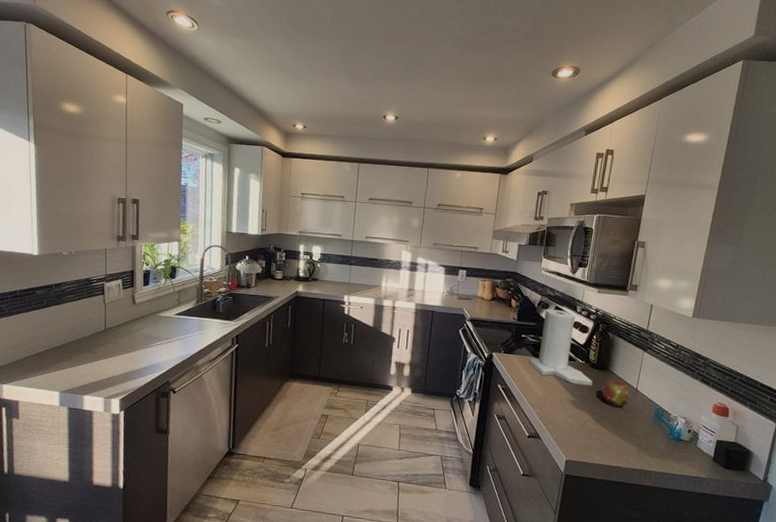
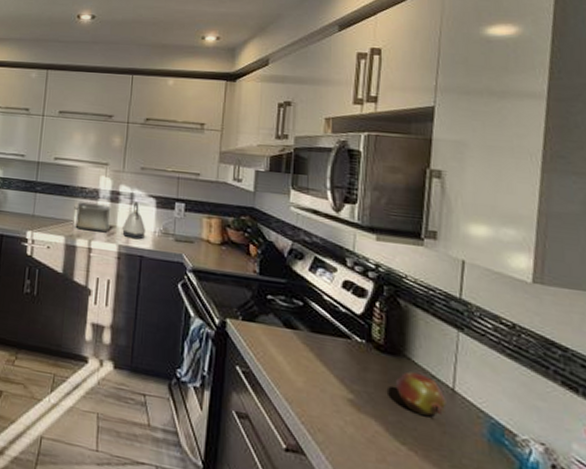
toaster: none [381,271,411,295] -> present [74,201,111,233]
kettle: none [419,270,437,299] -> present [122,201,146,240]
paper towel: present [529,309,593,386] -> none [281,260,381,379]

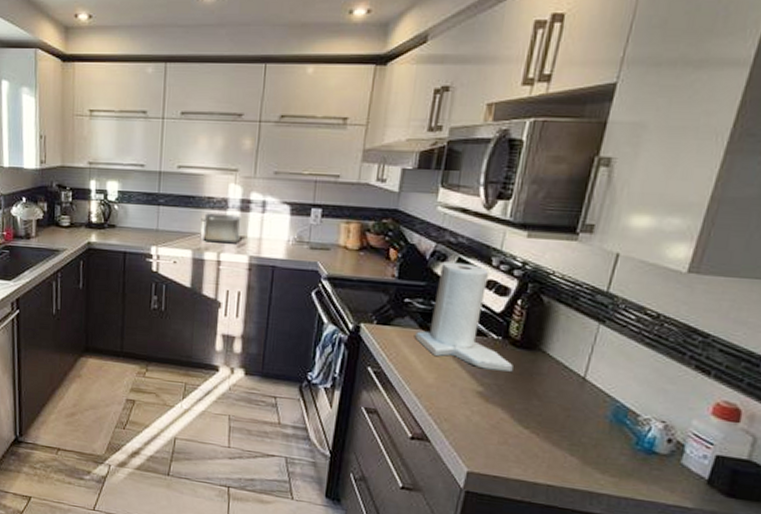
kettle: present [122,201,146,240] -> none [253,209,279,249]
paper towel: none [281,260,381,379] -> present [415,261,513,372]
fruit: present [396,371,447,416] -> none [527,364,576,403]

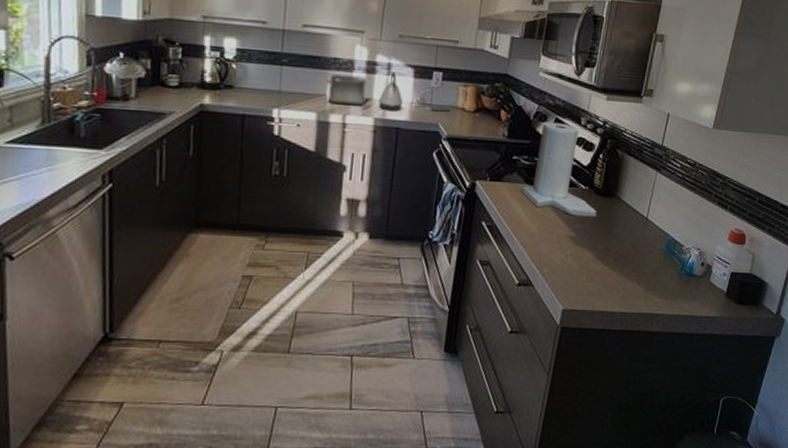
kettle: none [253,209,279,249] -> present [378,71,404,111]

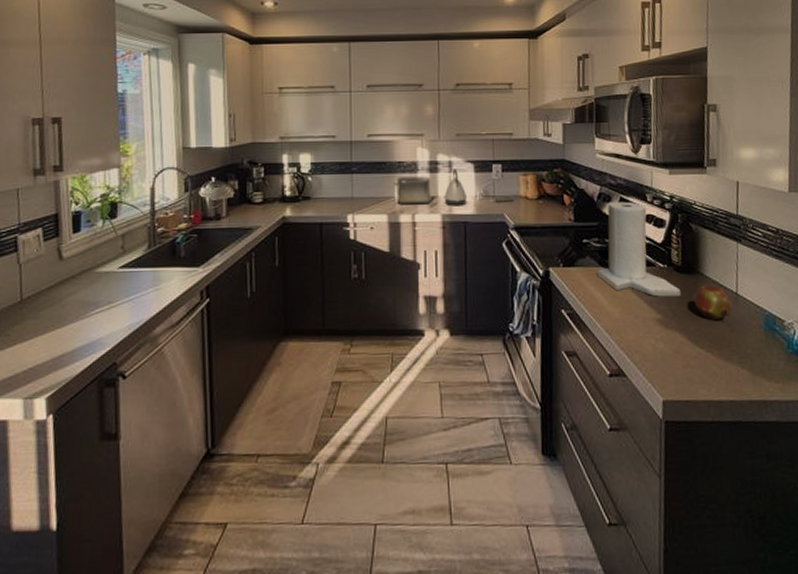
fruit: none [607,208,641,241] -> present [693,285,733,320]

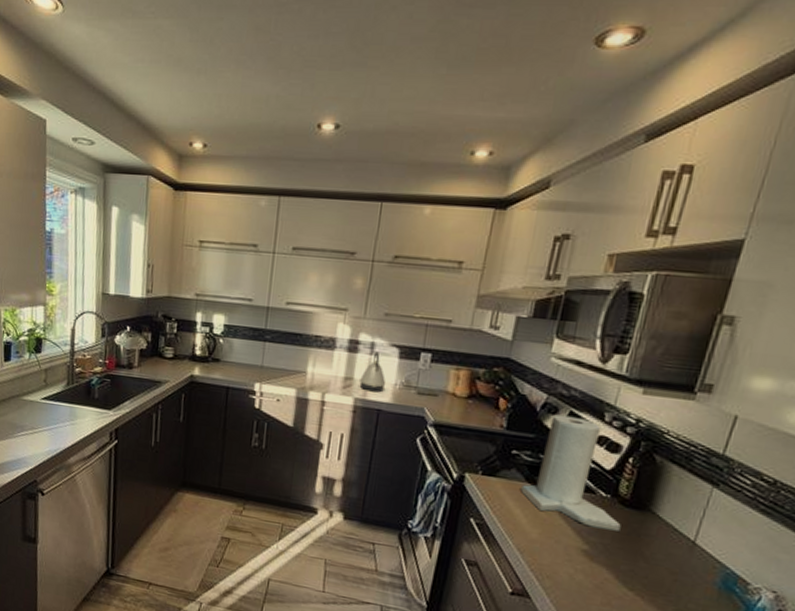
toaster: present [394,175,432,205] -> none [307,351,349,385]
fruit: present [693,285,733,320] -> none [634,525,685,566]

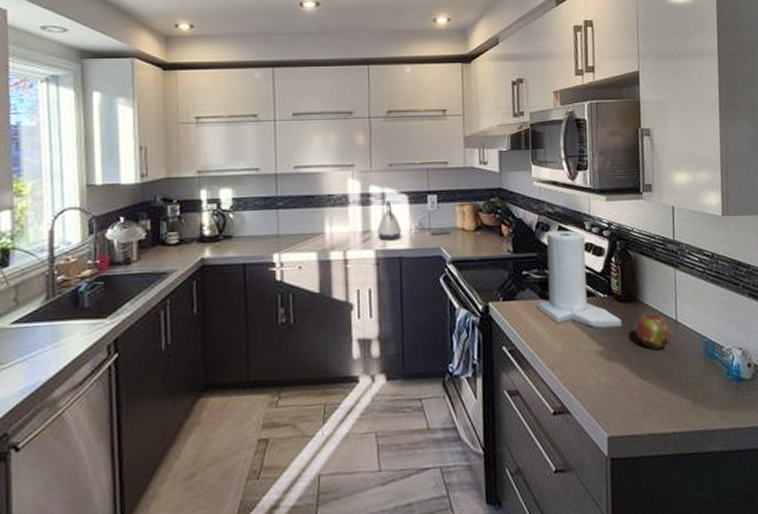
fruit: none [634,525,685,566] -> present [634,313,673,349]

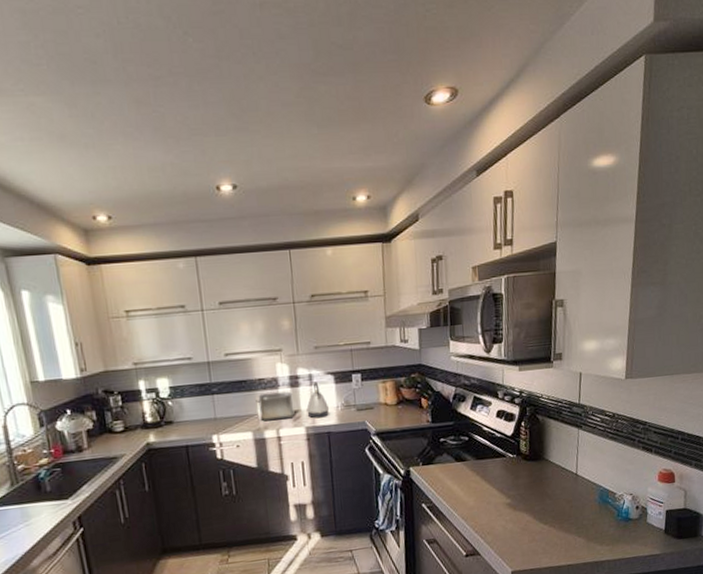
toaster: none [323,209,364,242] -> present [256,391,295,422]
paper towel: present [538,230,622,328] -> none [453,400,528,484]
fruit: present [634,313,673,349] -> none [539,469,572,499]

